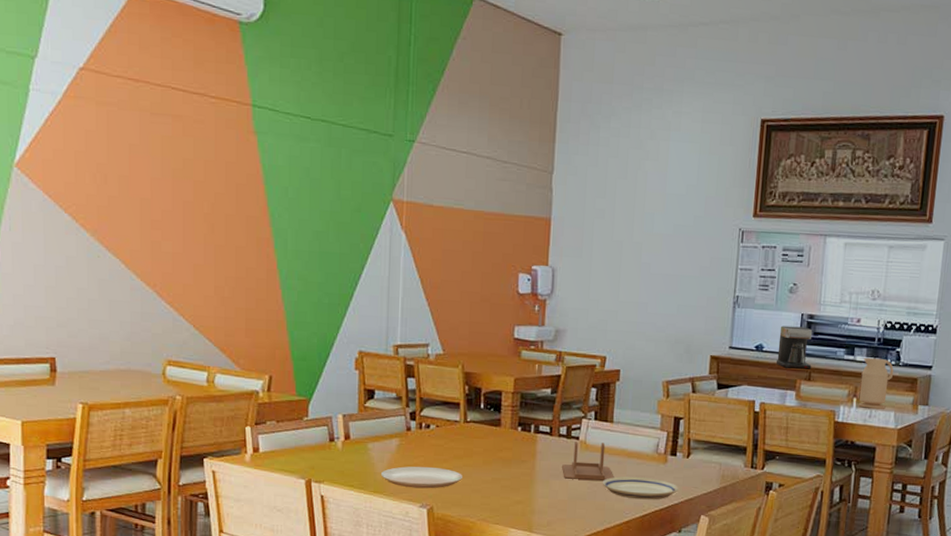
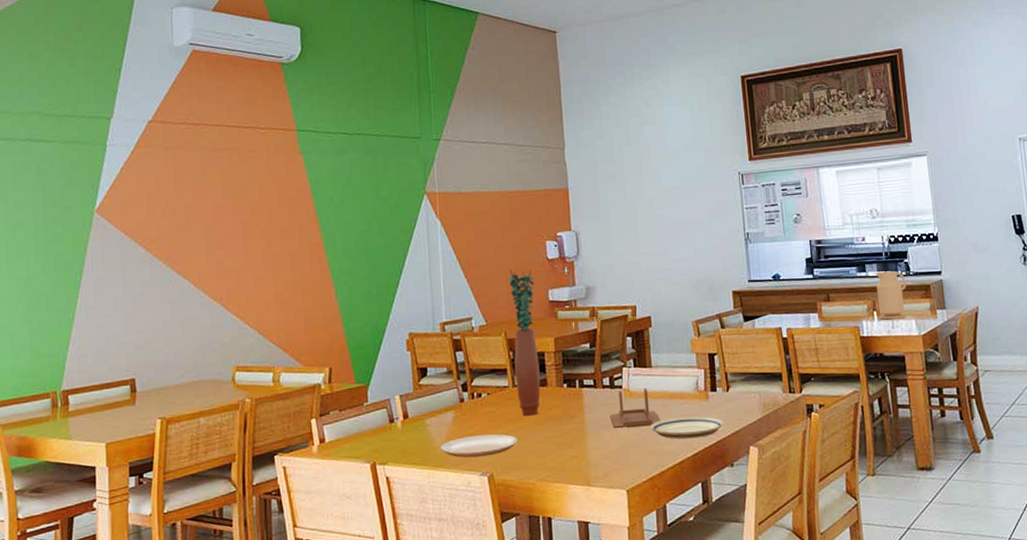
vase: none [467,298,501,455] -> present [508,269,541,416]
coffee maker: present [775,325,812,370] -> none [792,252,829,294]

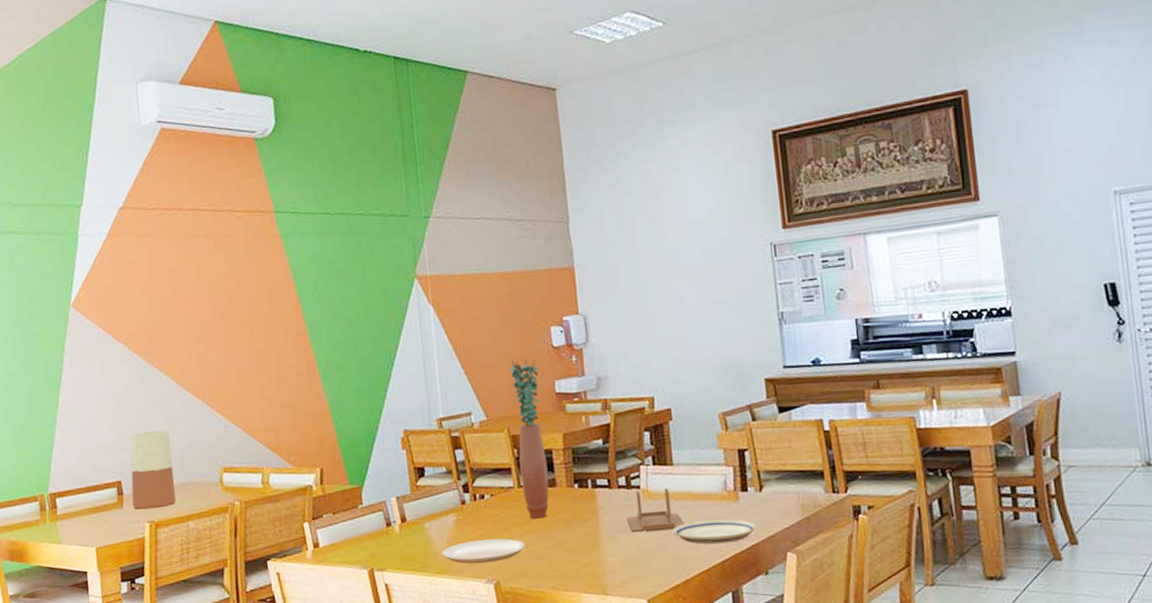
vase: none [144,330,189,407] -> present [130,429,177,510]
water jug: present [875,271,907,320] -> none [934,352,973,409]

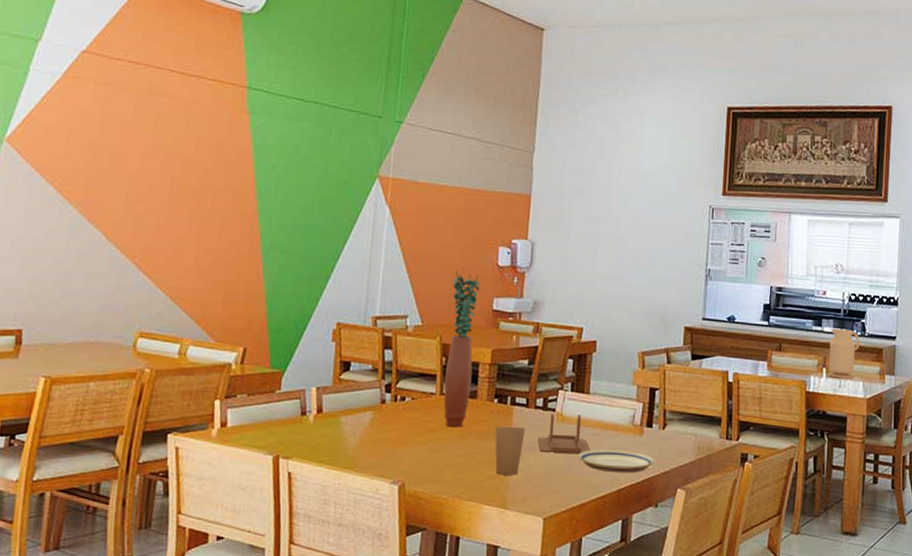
vase: present [130,429,177,510] -> none [29,282,88,364]
plate: present [441,538,525,564] -> none [351,440,436,464]
cup: none [580,509,613,561] -> present [495,426,526,475]
water jug: none [934,352,973,409] -> present [828,328,861,379]

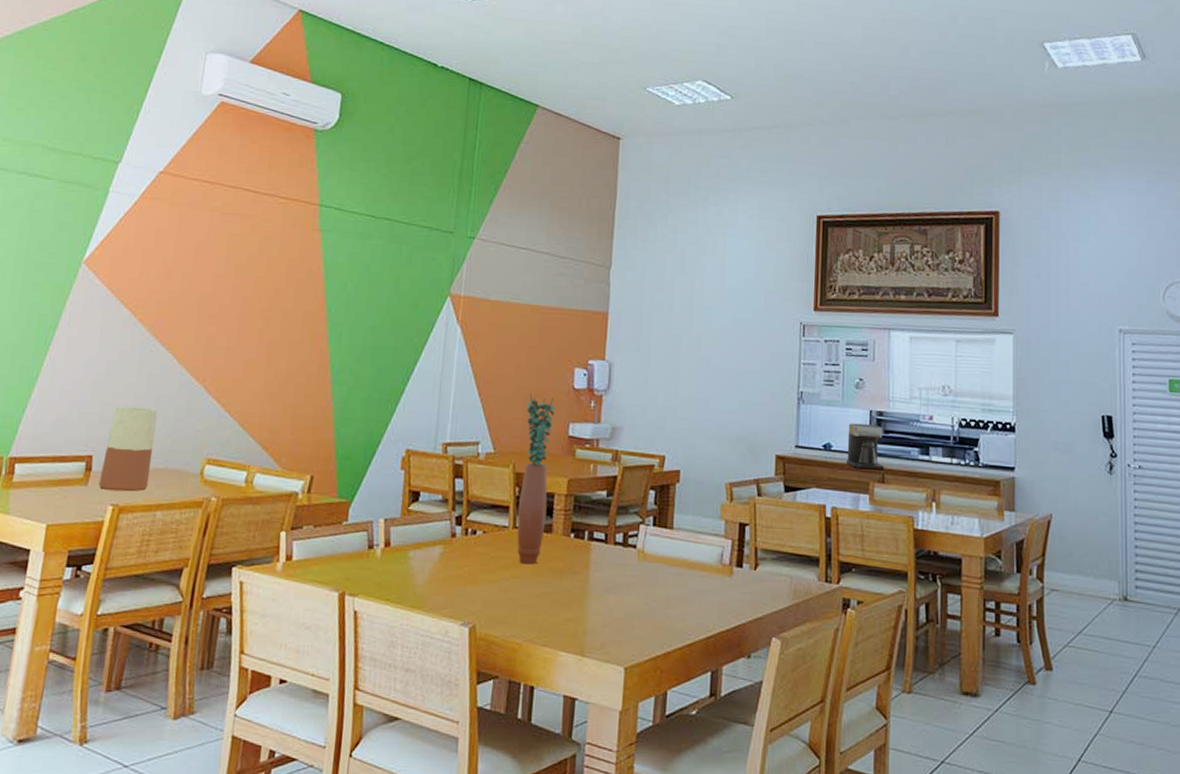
vase: none [29,282,88,364] -> present [98,406,158,492]
cup: present [495,426,526,475] -> none [571,563,604,619]
napkin holder: present [538,413,590,453] -> none [618,550,675,596]
plate: present [578,449,655,473] -> none [661,591,746,619]
coffee maker: none [747,297,782,341] -> present [845,423,885,472]
water jug: present [828,328,861,379] -> none [938,457,974,515]

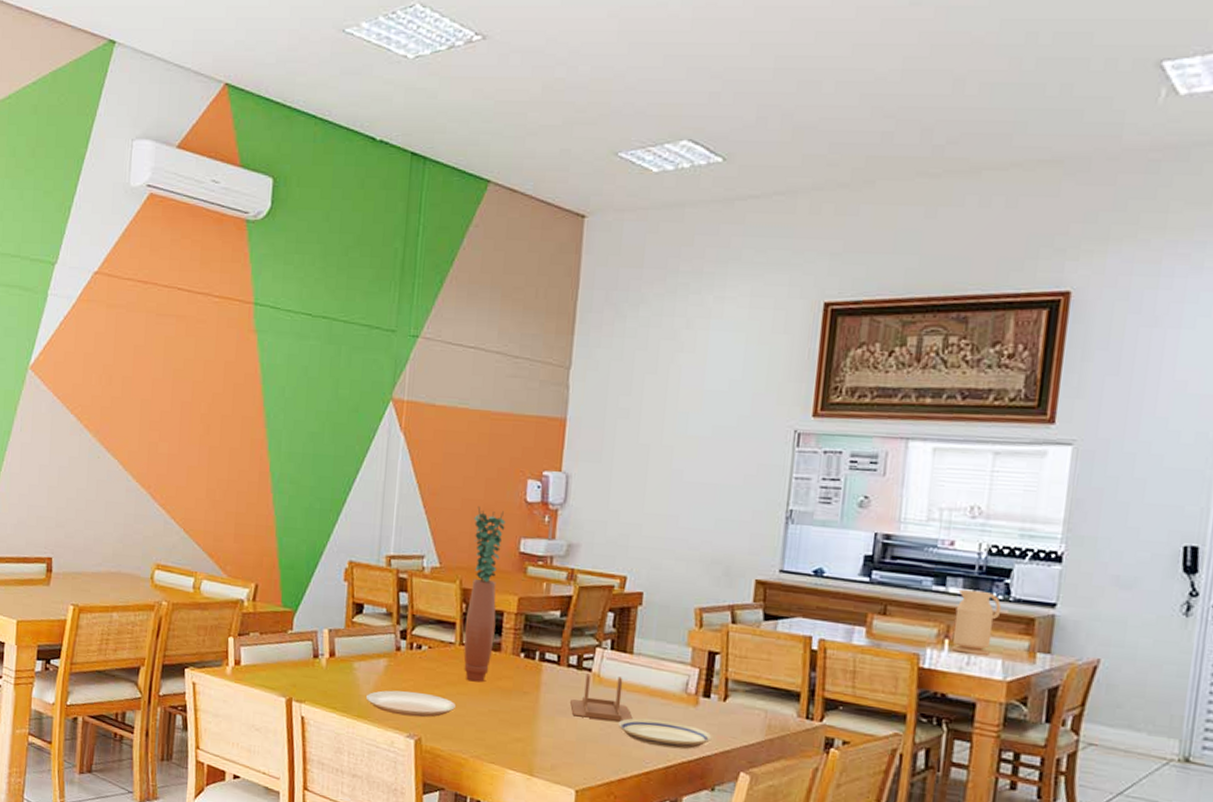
vase: present [98,406,158,492] -> none [59,511,108,593]
plate: none [420,577,509,604] -> present [365,690,455,717]
napkin holder: none [618,550,675,596] -> present [570,673,633,722]
plate: none [661,591,746,619] -> present [617,718,712,749]
coffee maker: present [845,423,885,472] -> none [840,546,888,602]
water jug: none [938,457,974,515] -> present [951,589,1002,655]

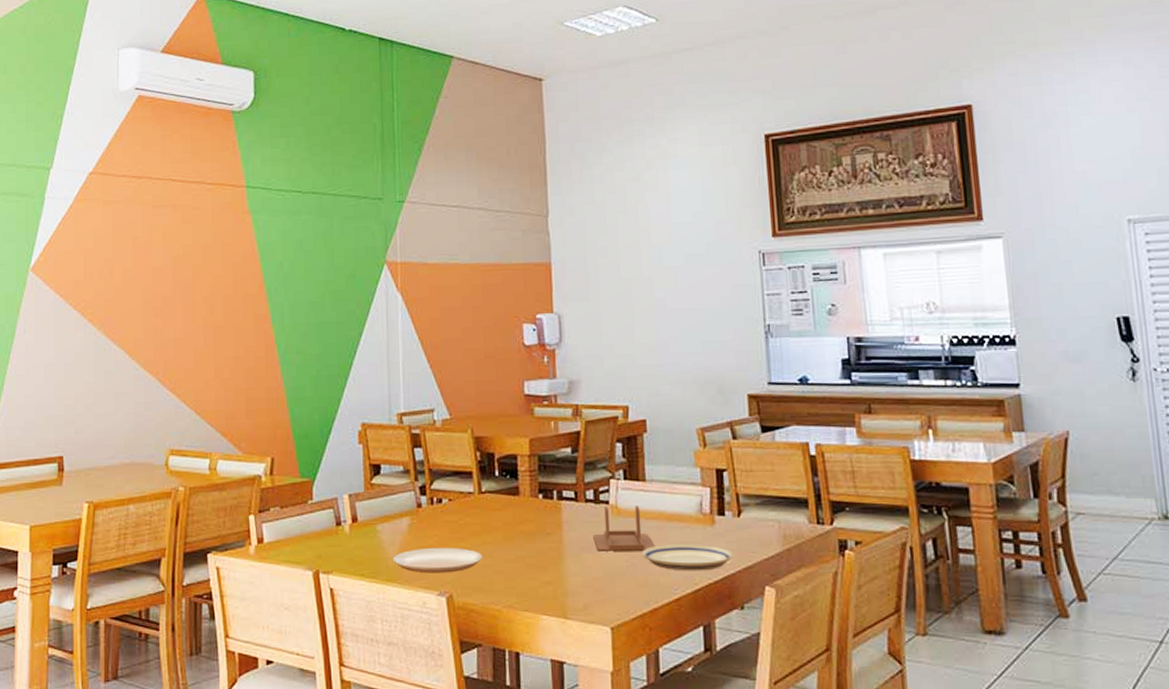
vase: present [463,506,506,682] -> none [477,355,512,529]
water jug: present [951,589,1002,655] -> none [931,380,973,441]

